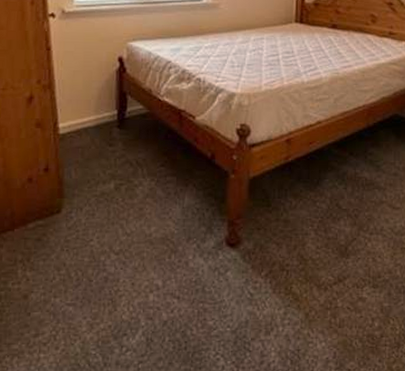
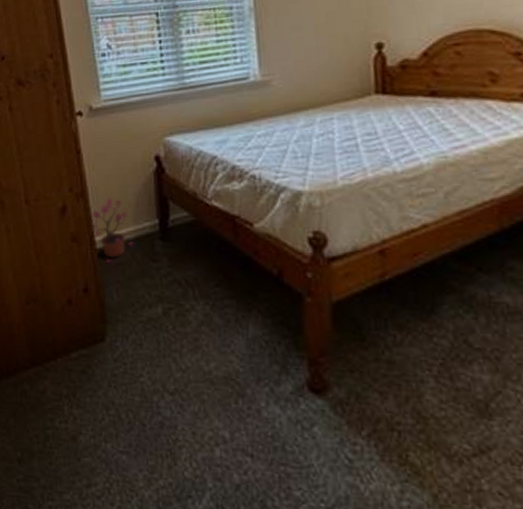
potted plant: none [56,91,94,147] -> present [91,198,134,264]

